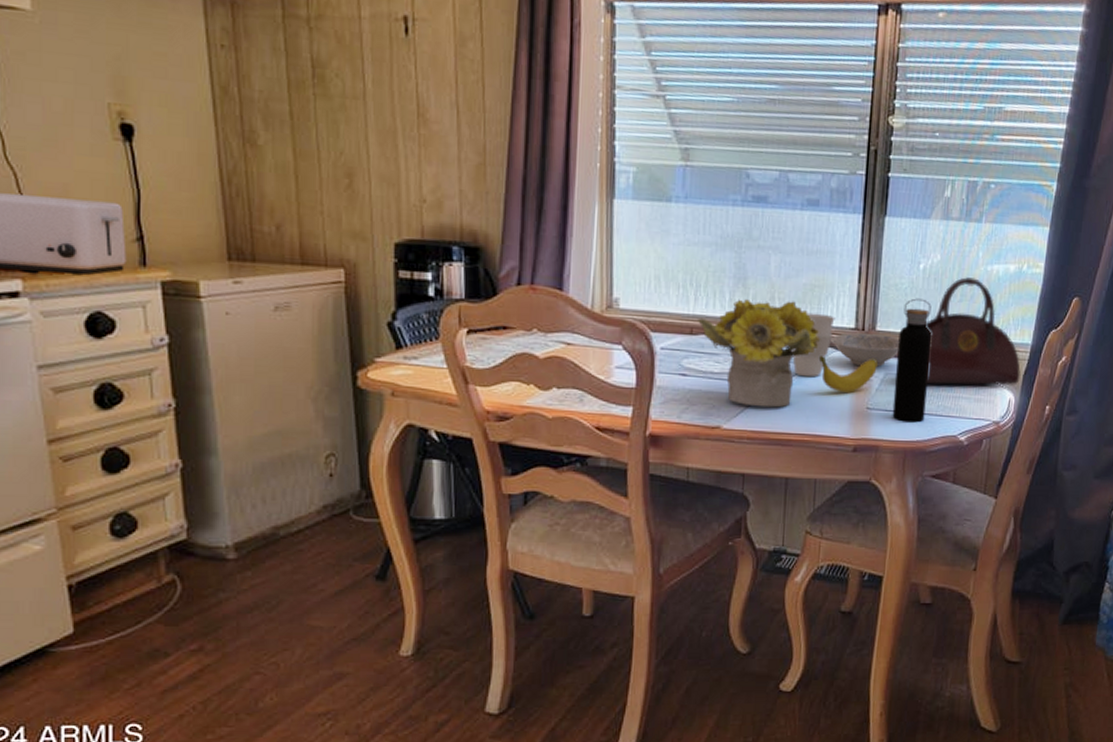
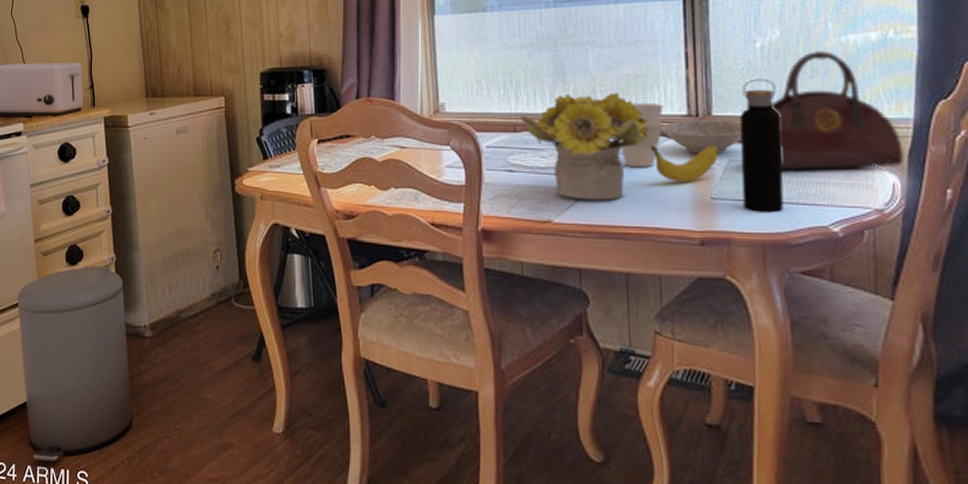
pedal bin: none [19,473,209,718] -> present [17,265,133,462]

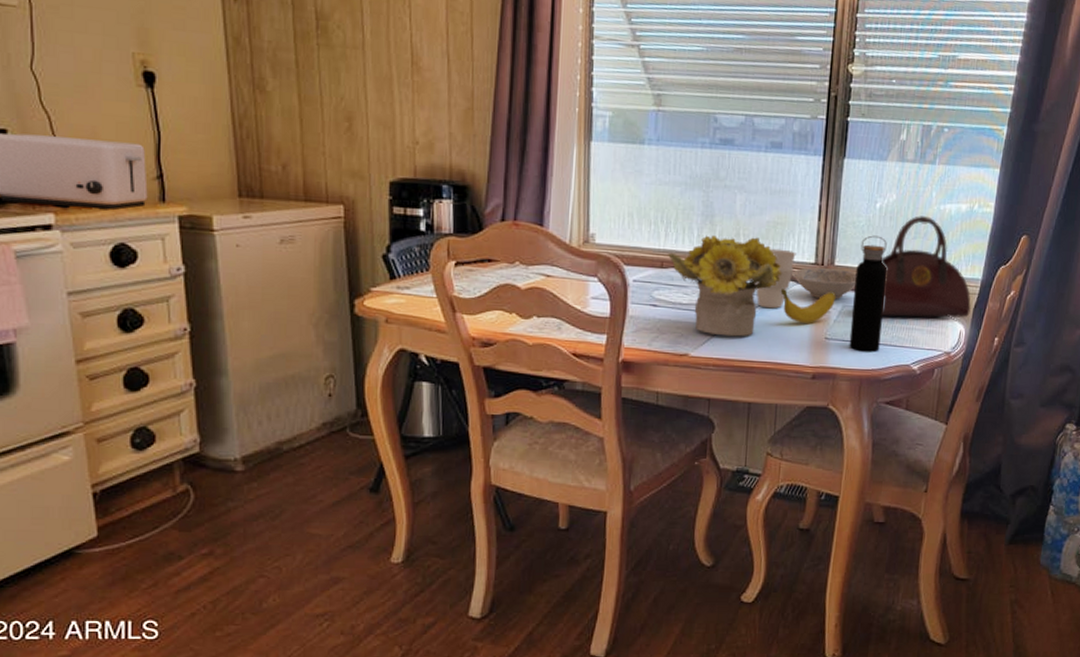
pedal bin: present [17,265,133,462] -> none [50,392,219,614]

